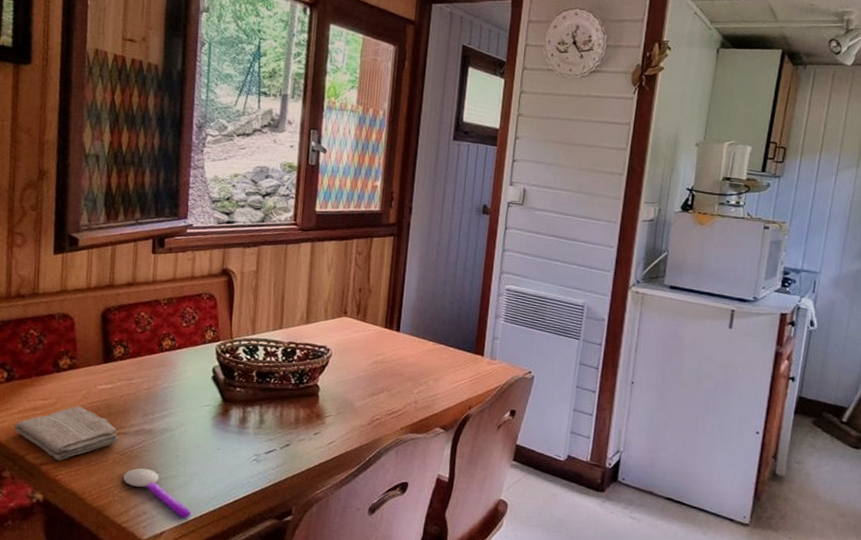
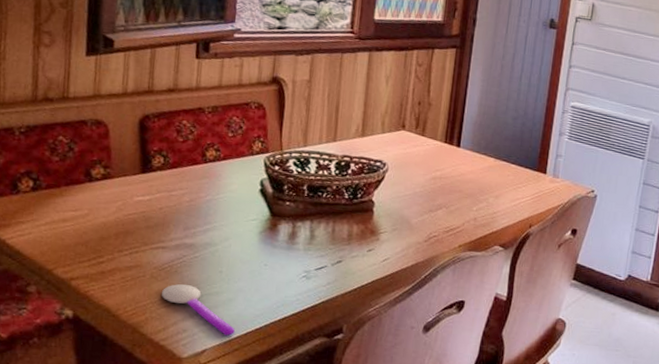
washcloth: present [13,406,119,461] -> none [40,218,158,275]

